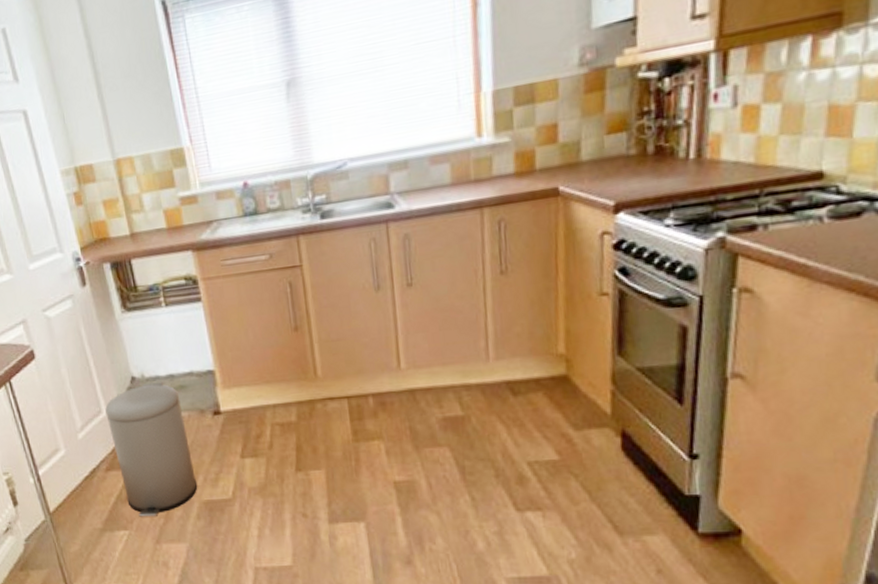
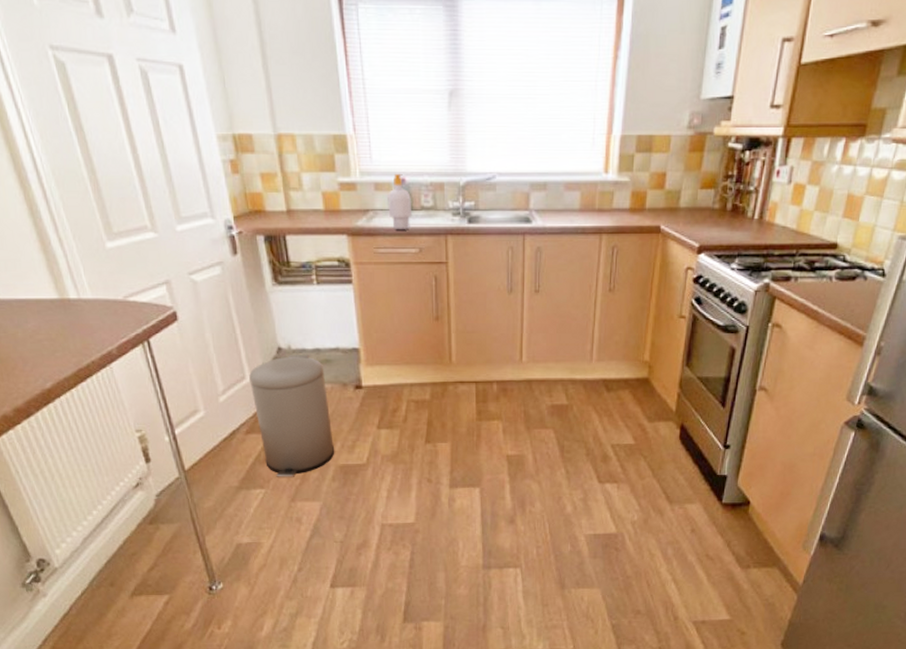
soap bottle: none [230,177,259,238] -> present [388,173,413,230]

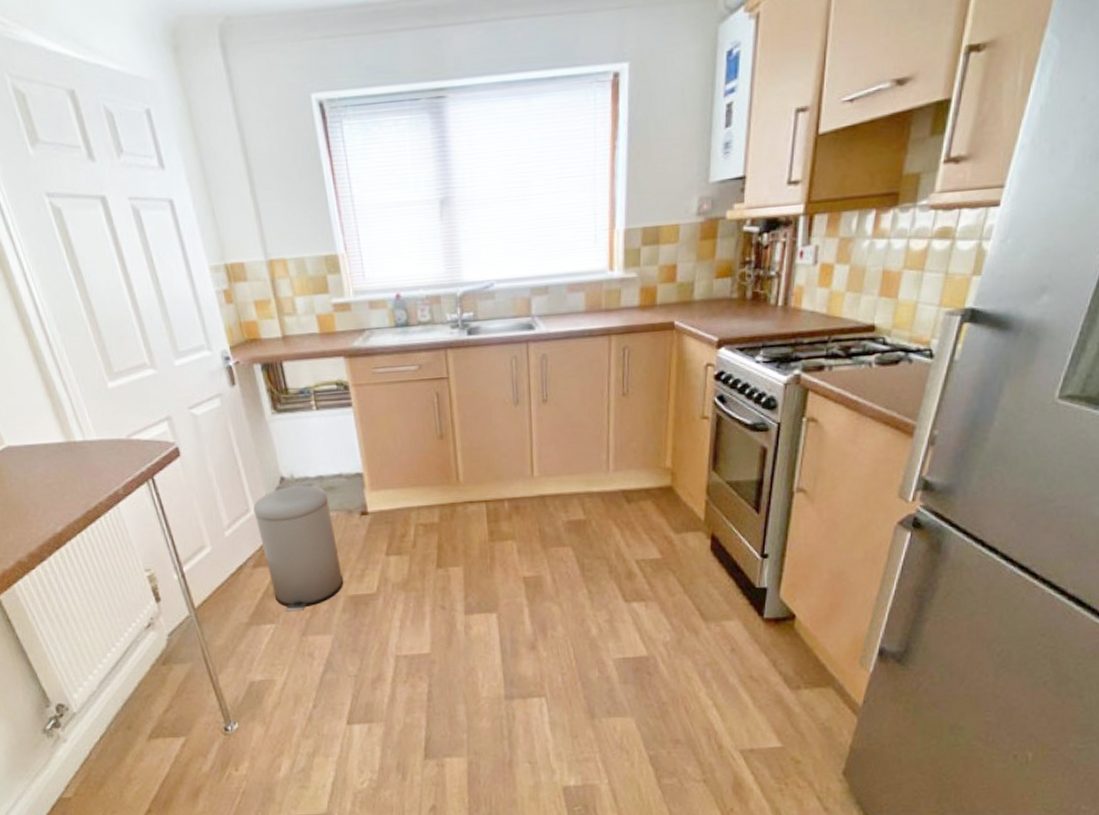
soap bottle: present [388,173,413,230] -> none [383,289,410,348]

